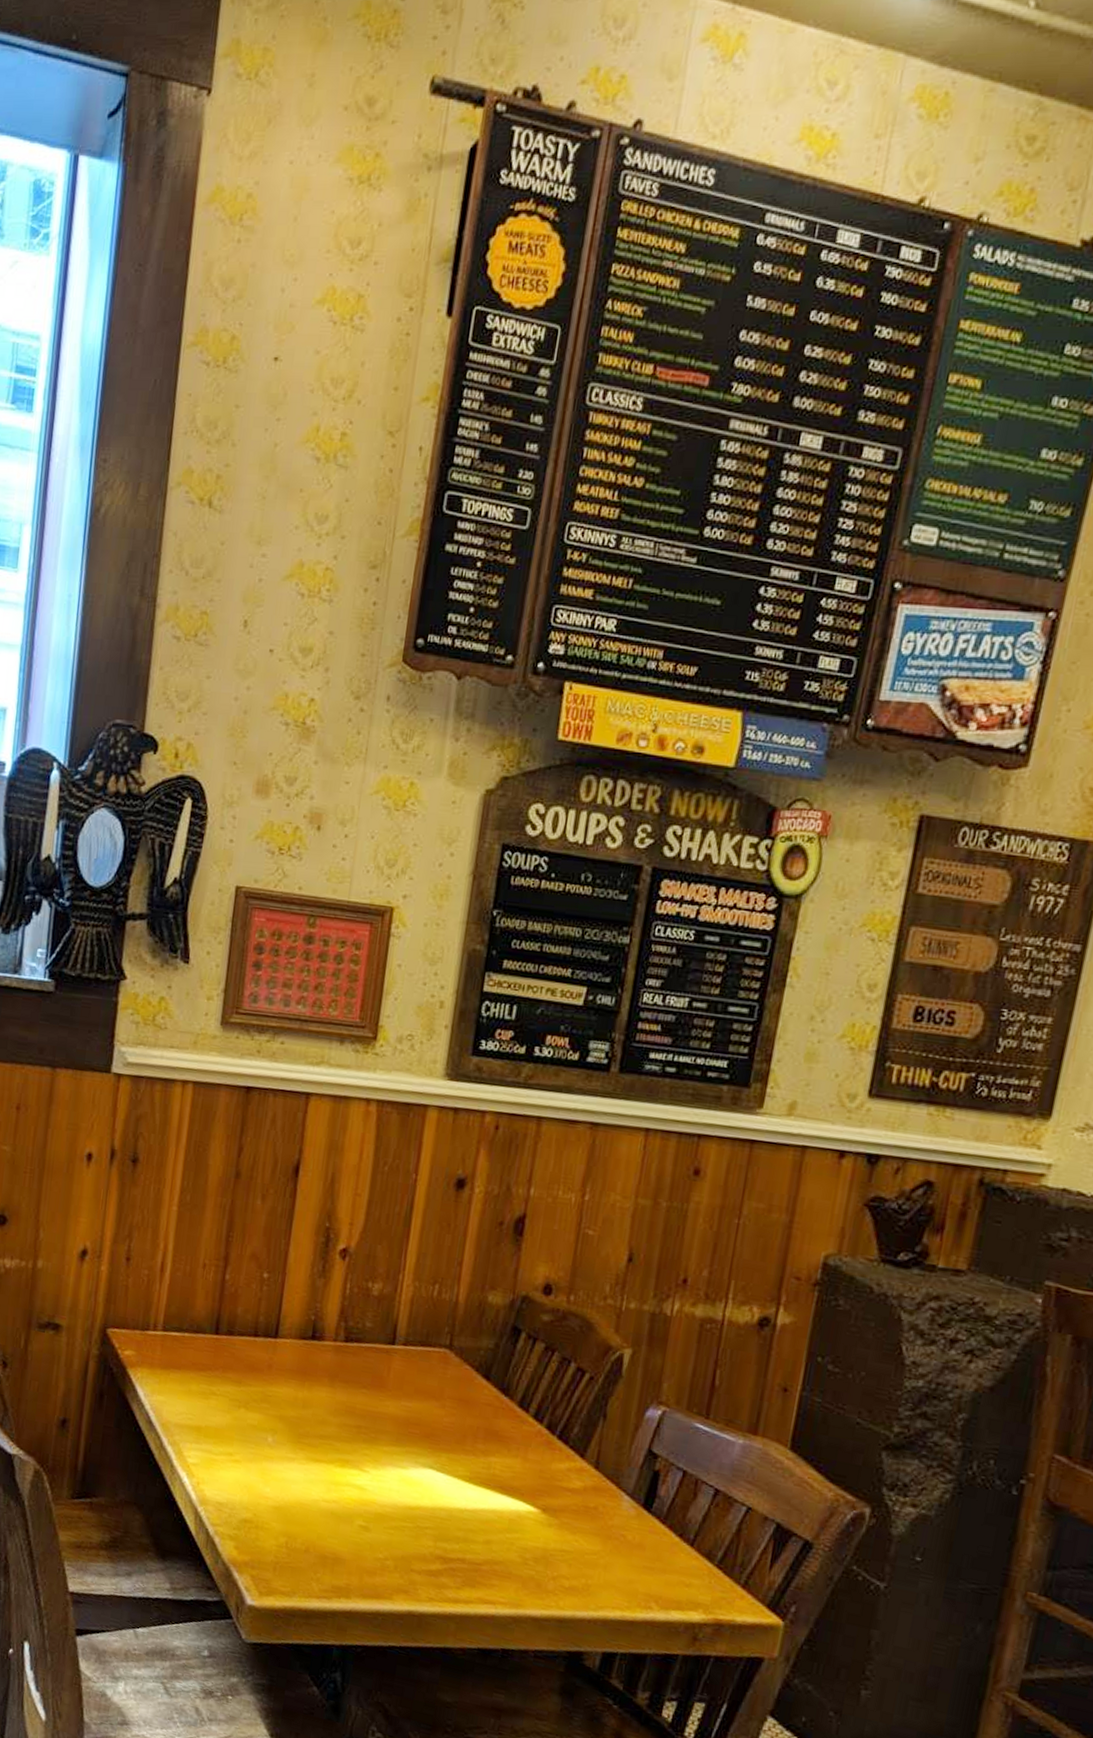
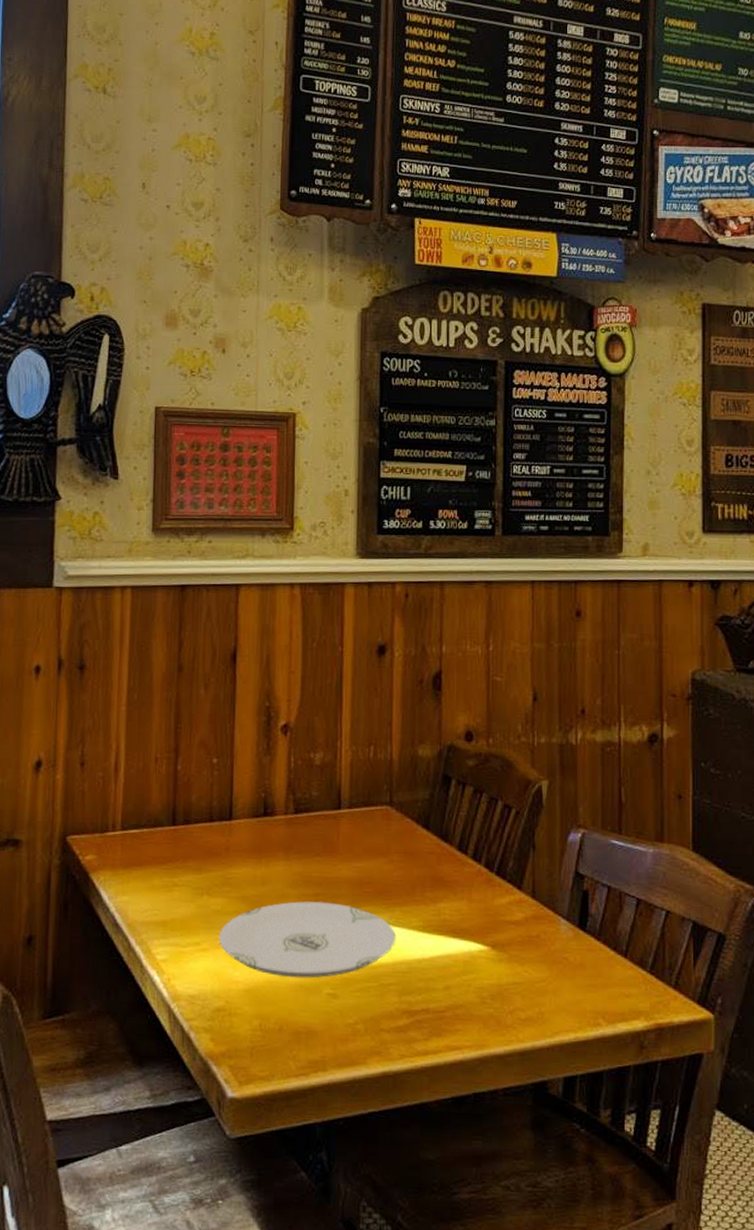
plate: none [252,1428,439,1510] -> present [218,901,396,978]

